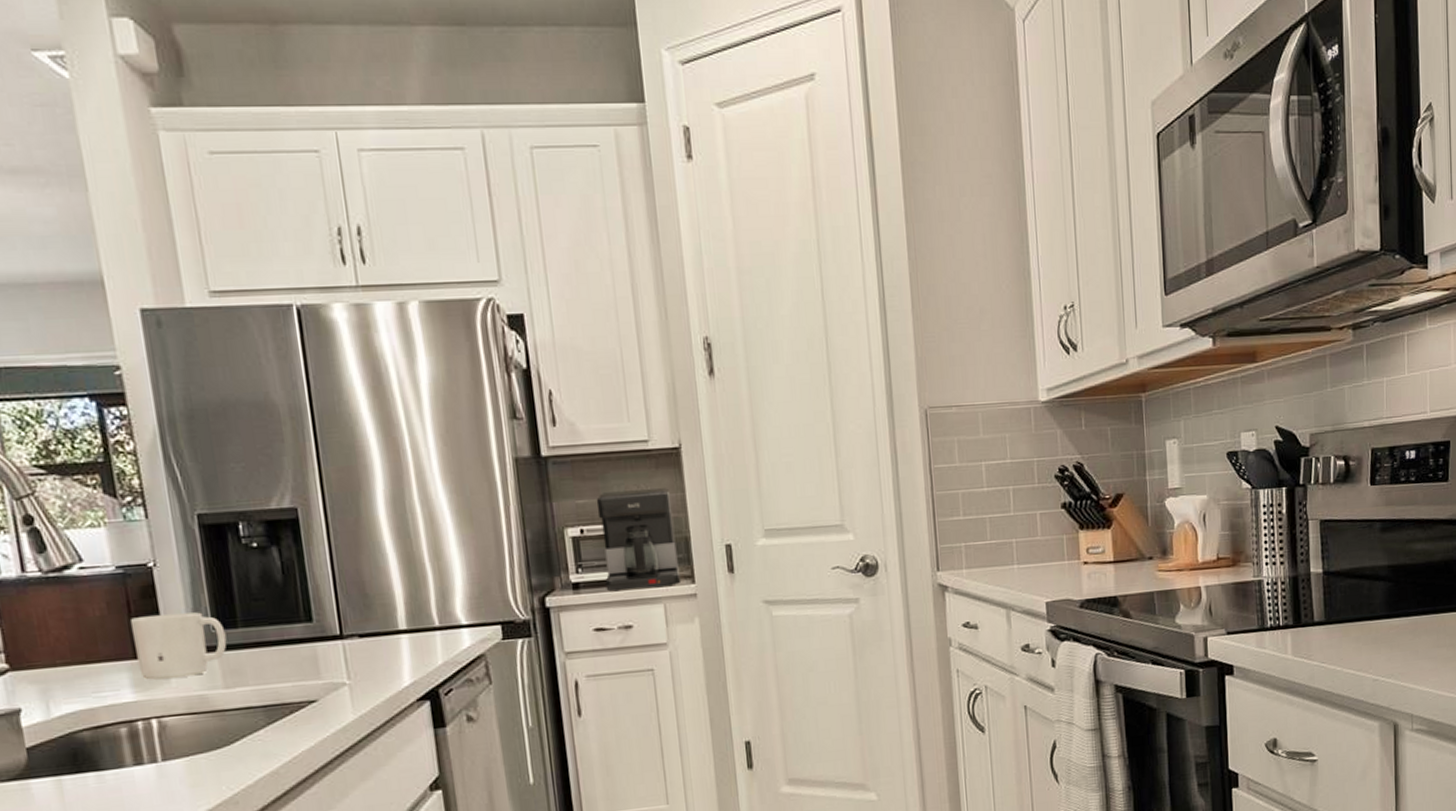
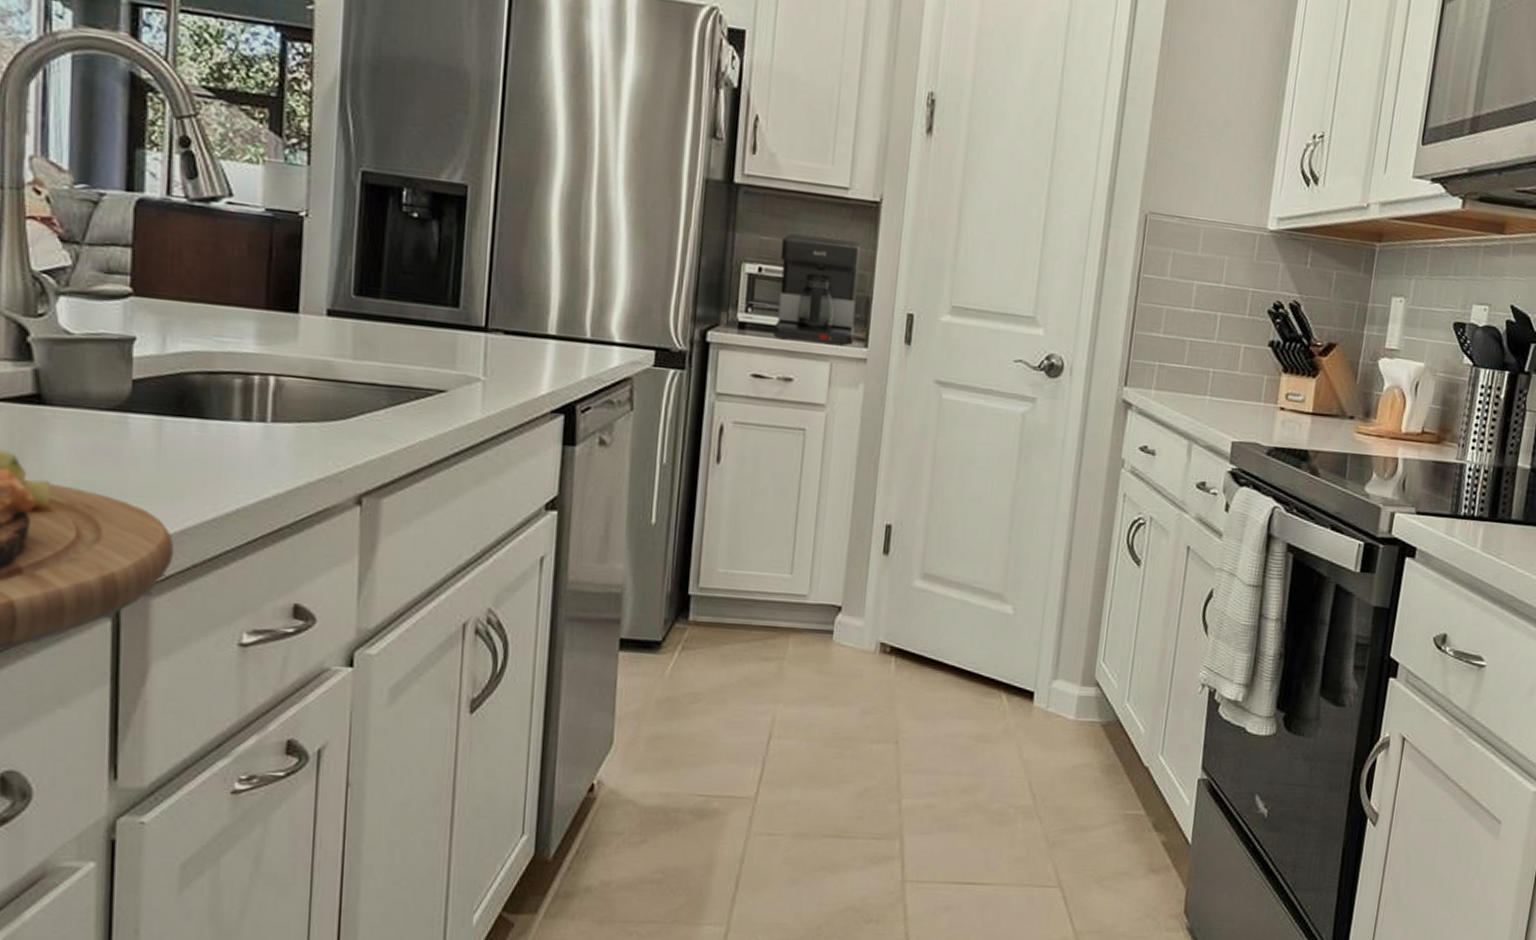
mug: present [129,612,227,680] -> none [267,265,366,340]

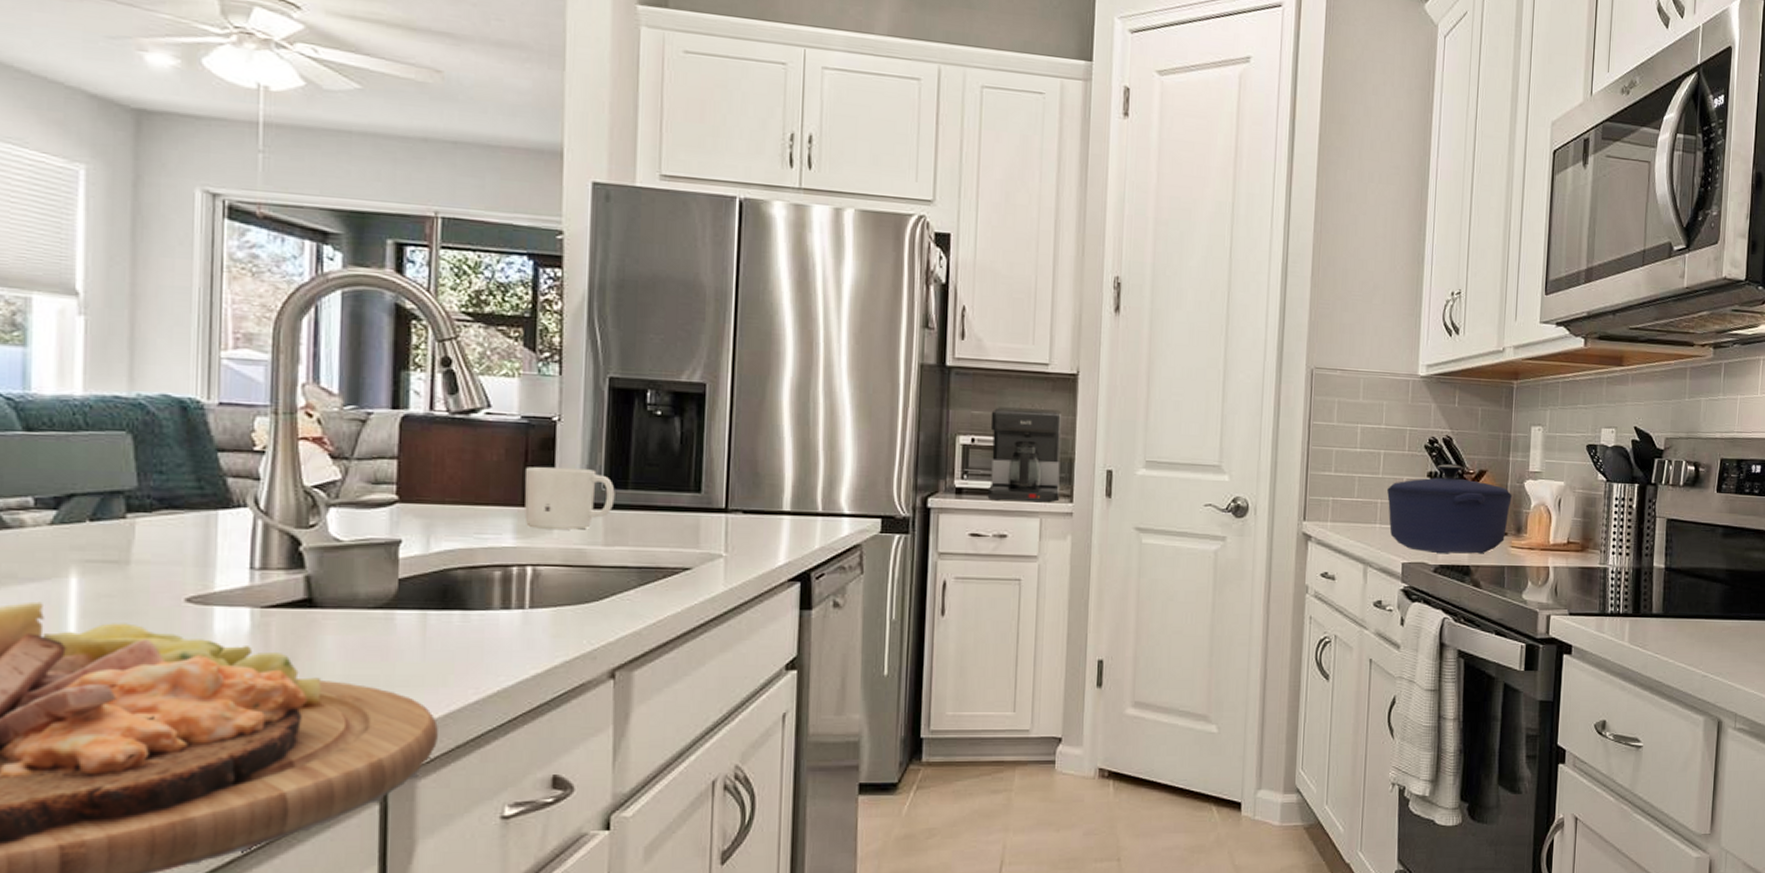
mug: none [267,265,366,340] -> present [524,467,615,530]
cooking pot: none [1221,333,1363,438] -> present [1387,464,1512,554]

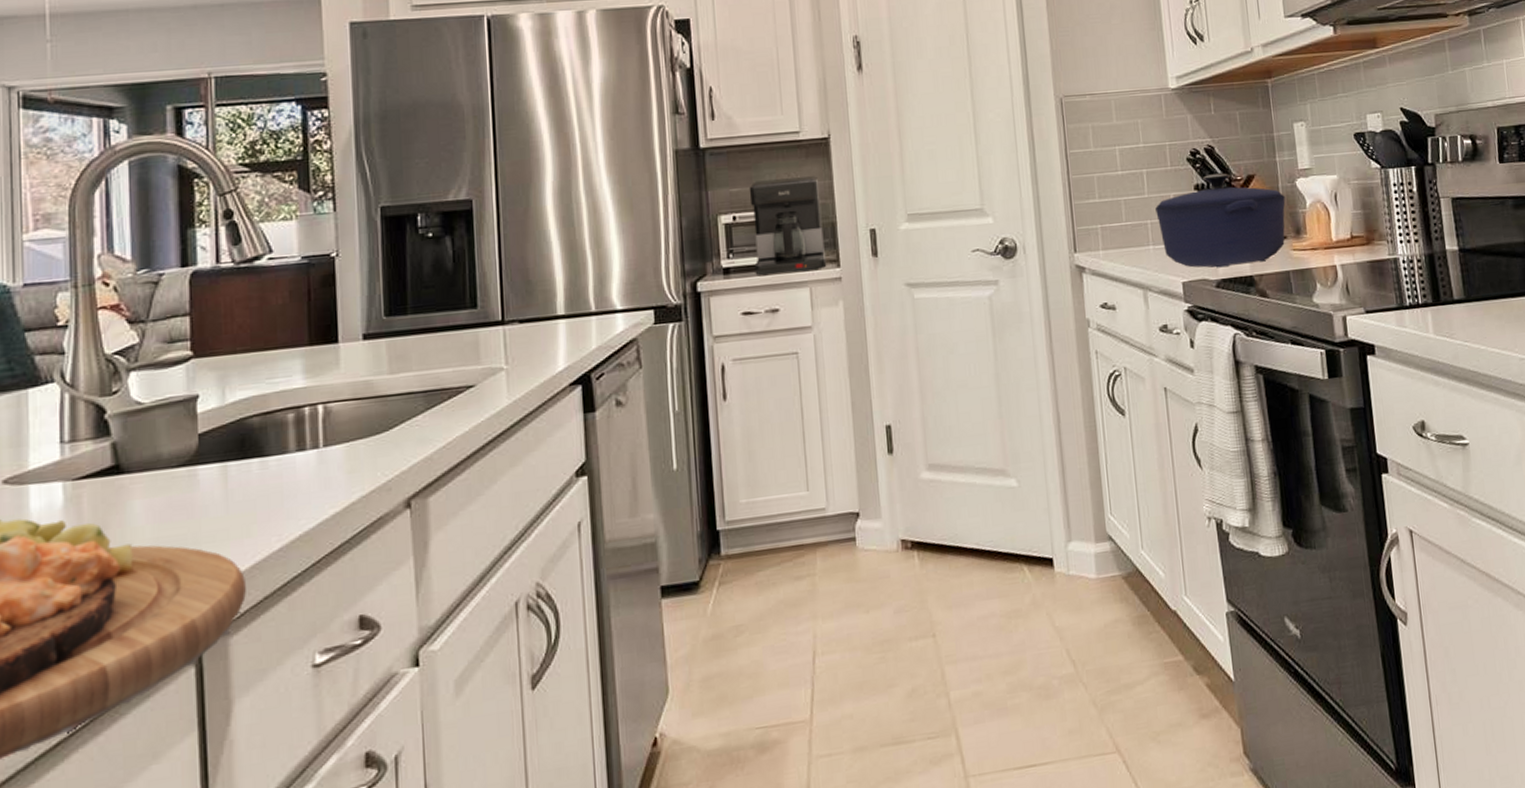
mug: present [524,467,615,530] -> none [308,299,396,366]

